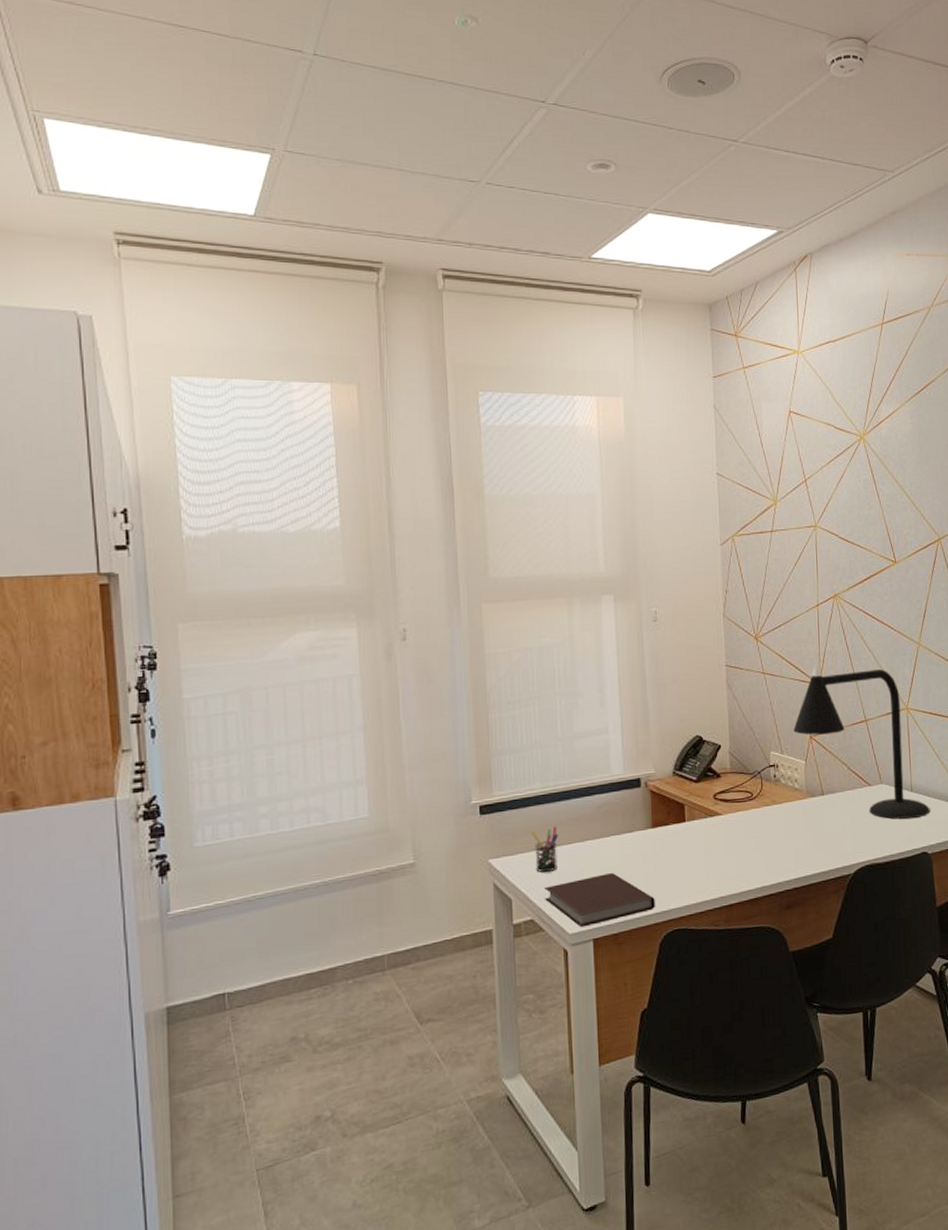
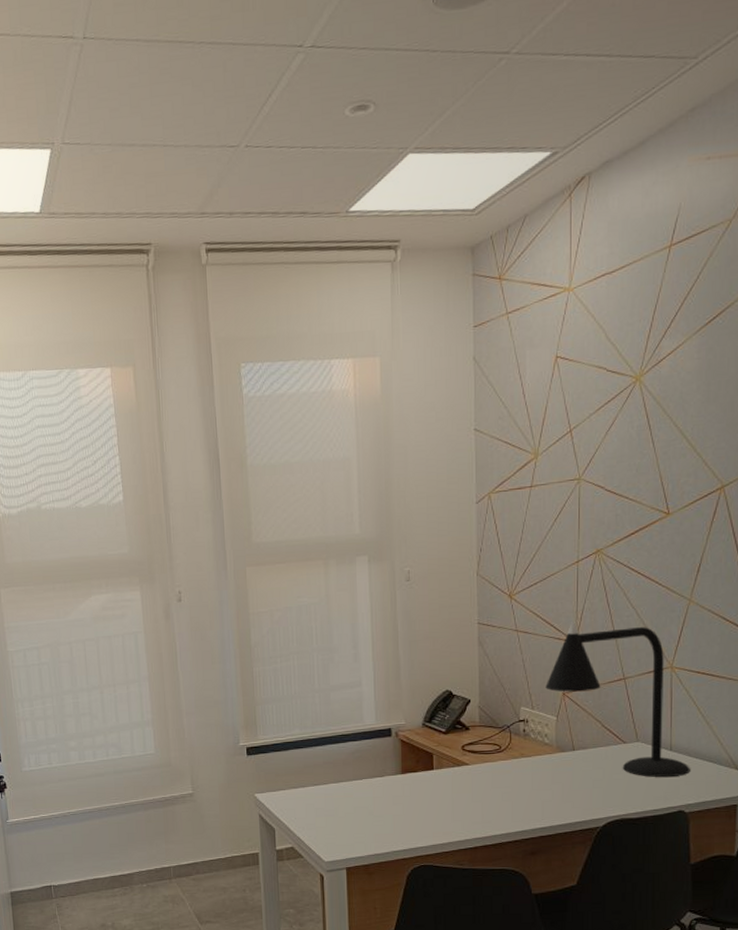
pen holder: present [530,826,559,872] -> none [291,768,316,807]
notebook: present [545,872,655,928] -> none [303,811,403,857]

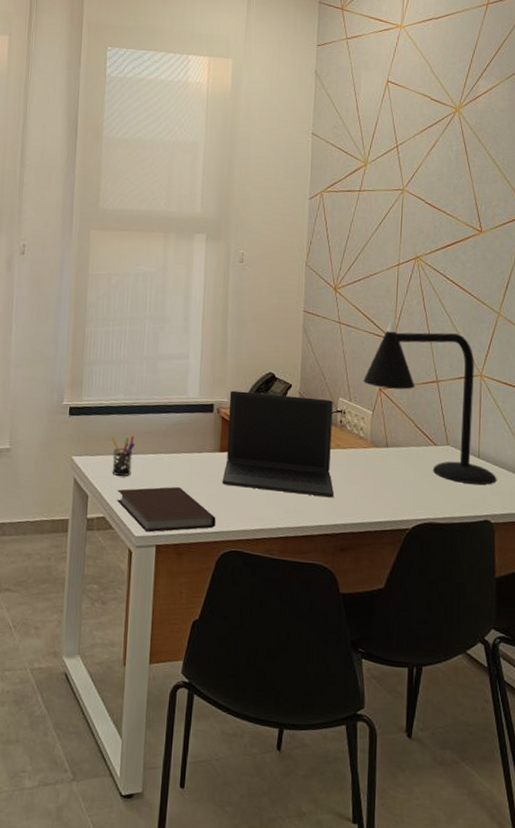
pen holder: none [291,768,316,807] -> present [110,436,136,476]
notebook: none [303,811,403,857] -> present [117,486,216,533]
laptop: none [406,710,522,806] -> present [222,390,335,498]

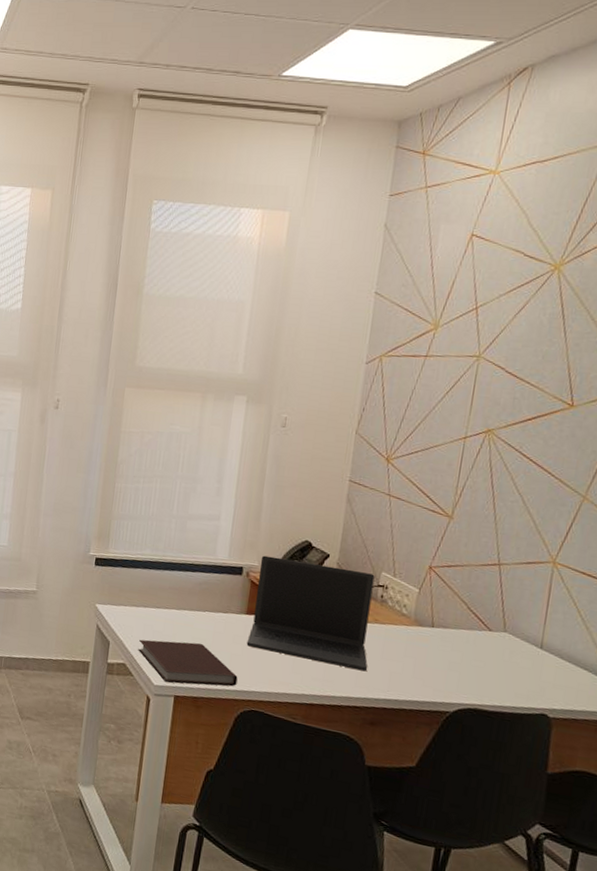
pen holder: present [110,436,136,476] -> none [134,589,160,628]
desk lamp: present [363,319,497,485] -> none [411,495,561,678]

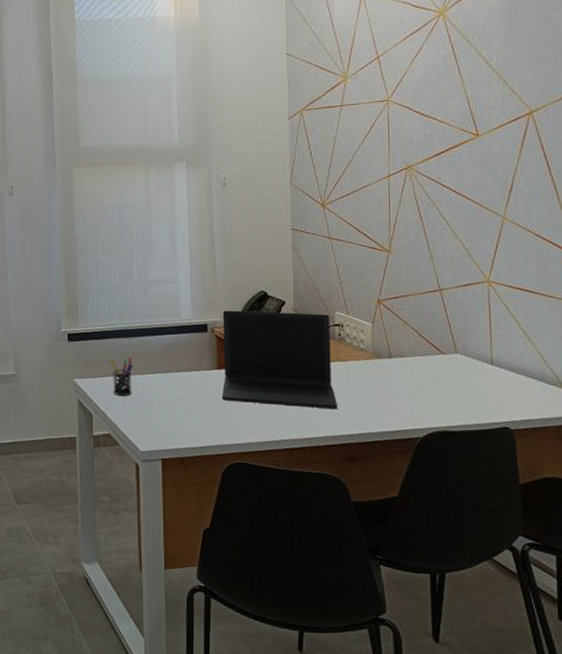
pen holder: none [134,589,160,628] -> present [109,358,134,396]
notebook: present [138,639,238,687] -> none [120,403,219,448]

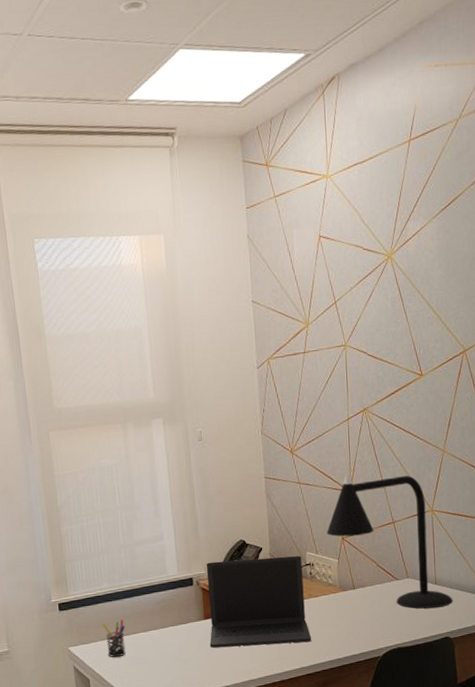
desk lamp: none [360,231,514,391] -> present [327,472,453,609]

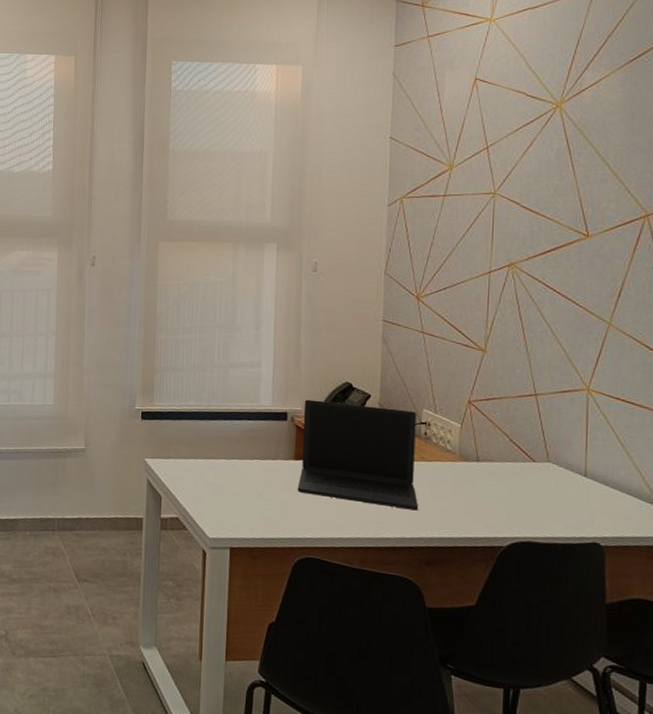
pen holder: present [102,619,126,657] -> none [183,441,208,480]
desk lamp: present [327,472,453,609] -> none [450,329,607,506]

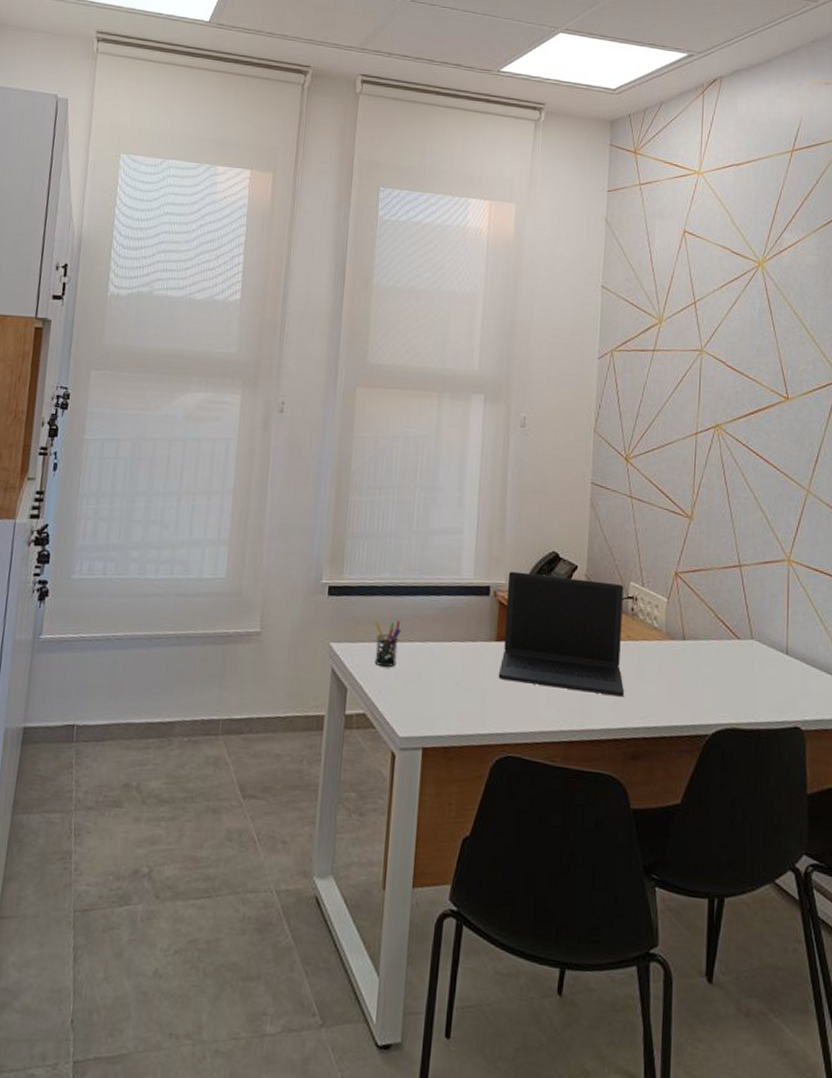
pen holder: none [183,441,208,480] -> present [374,620,402,667]

